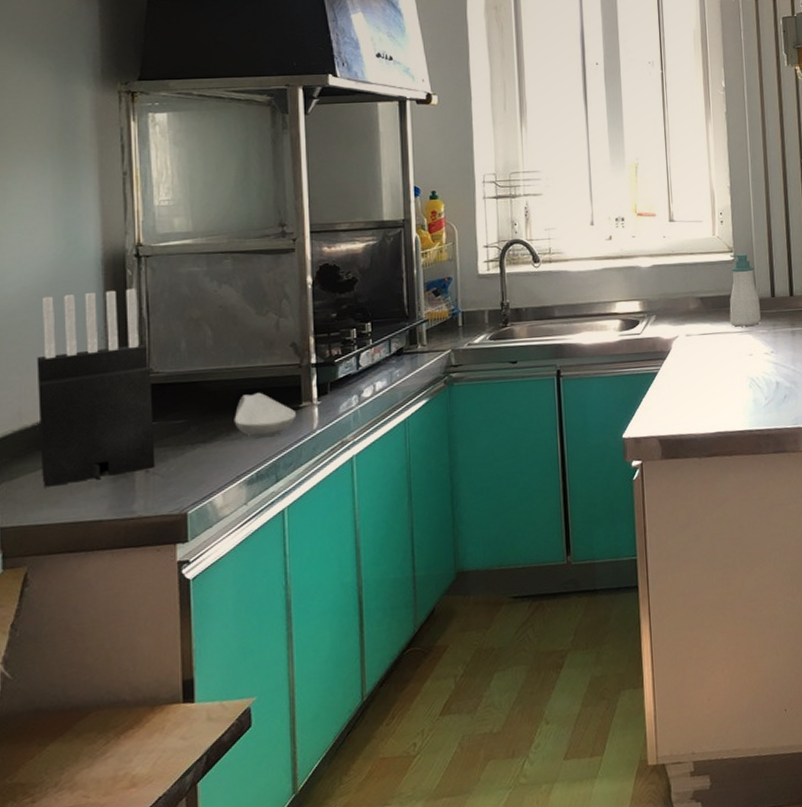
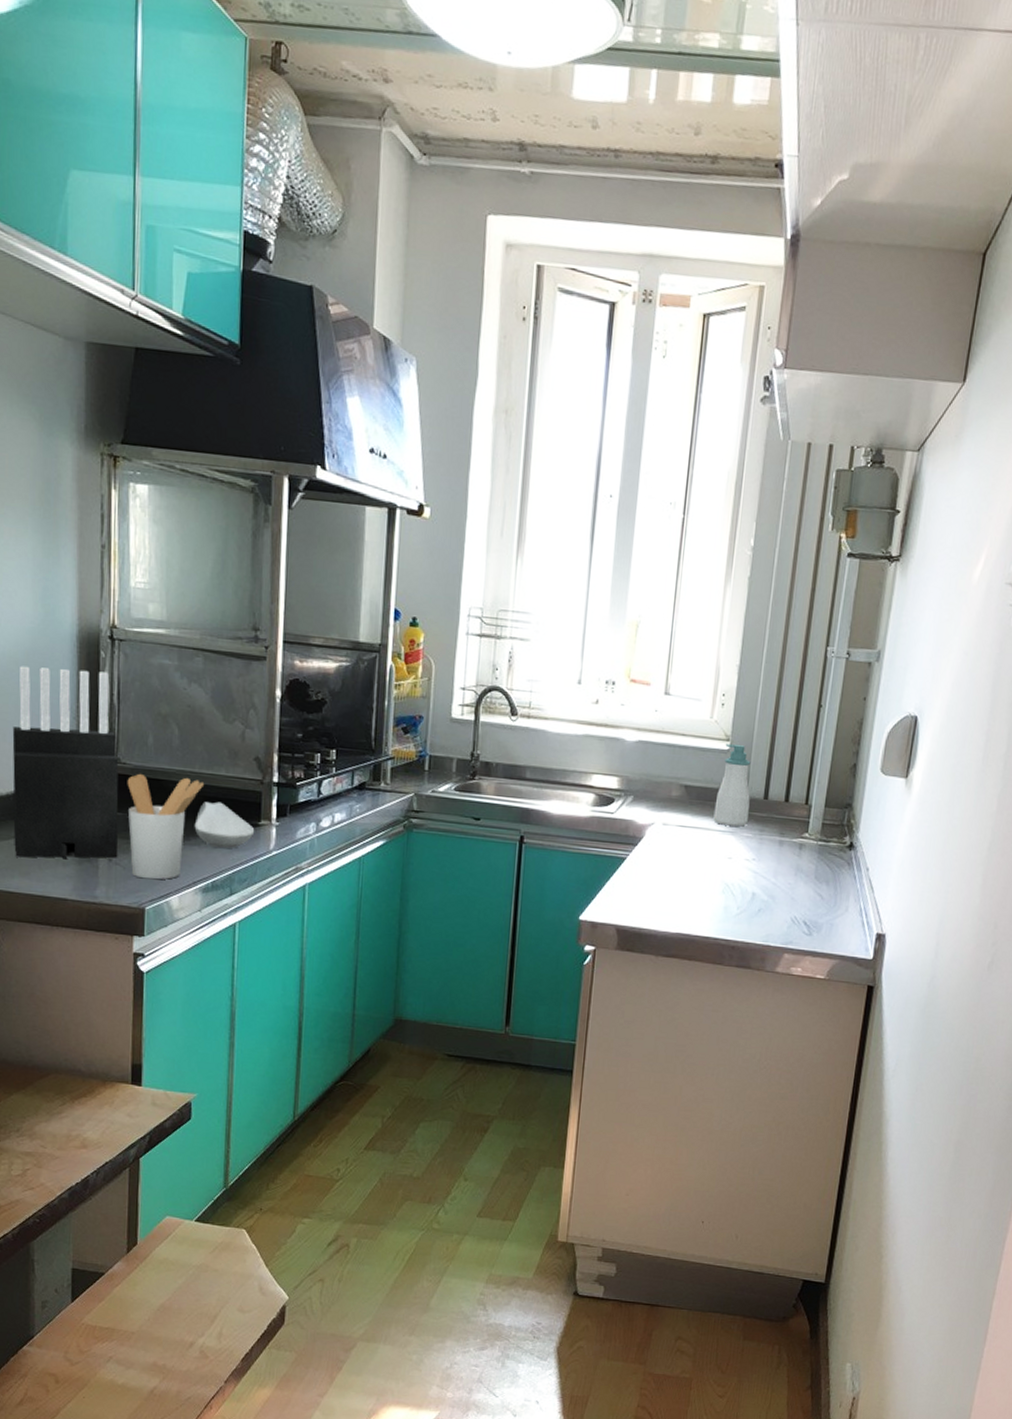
utensil holder: none [161,374,242,484] -> present [127,773,205,880]

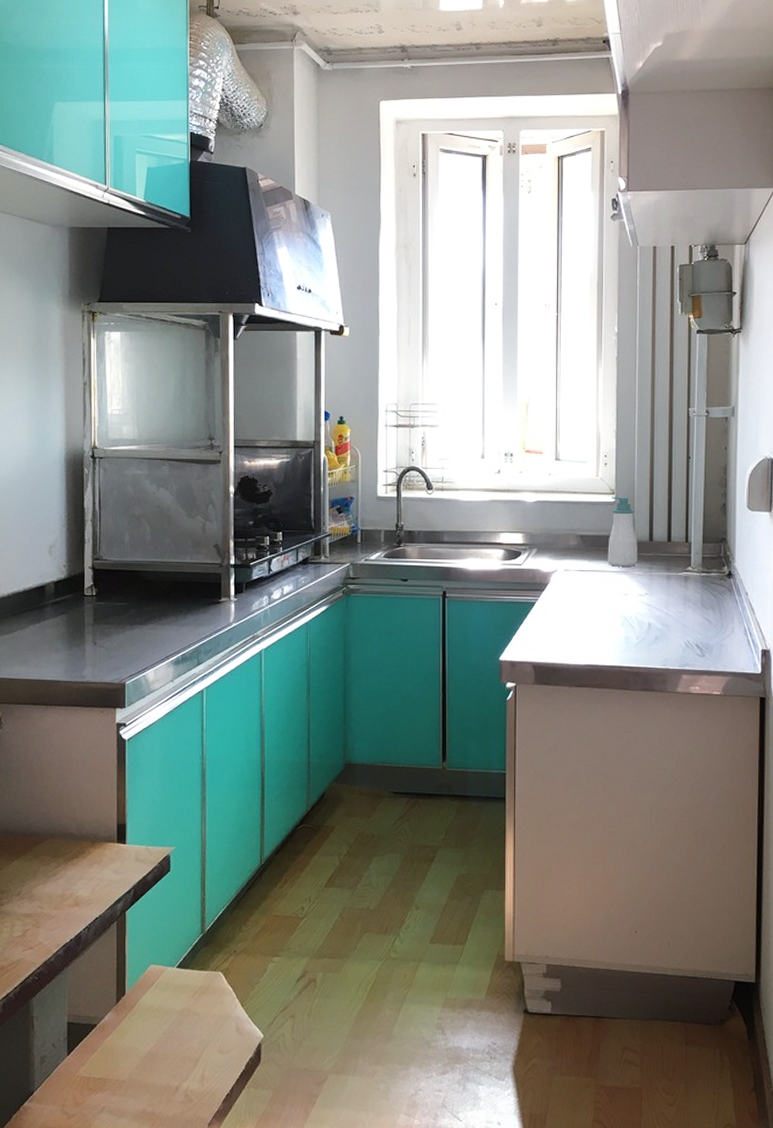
knife block: present [12,665,119,860] -> none [12,485,102,648]
utensil holder: present [127,773,205,880] -> none [108,567,173,657]
spoon rest: present [194,801,255,849] -> none [165,585,217,625]

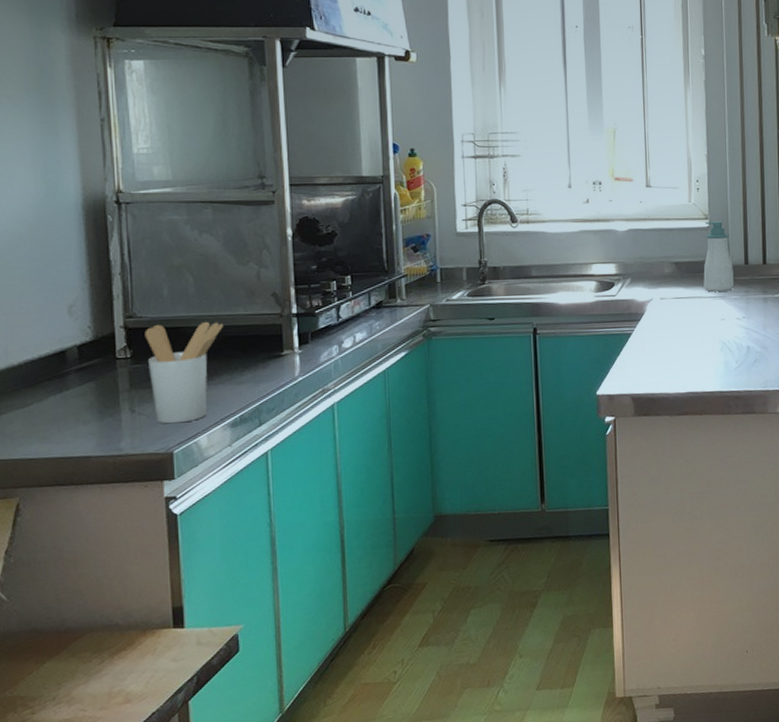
utensil holder: none [108,567,173,657] -> present [144,321,224,424]

